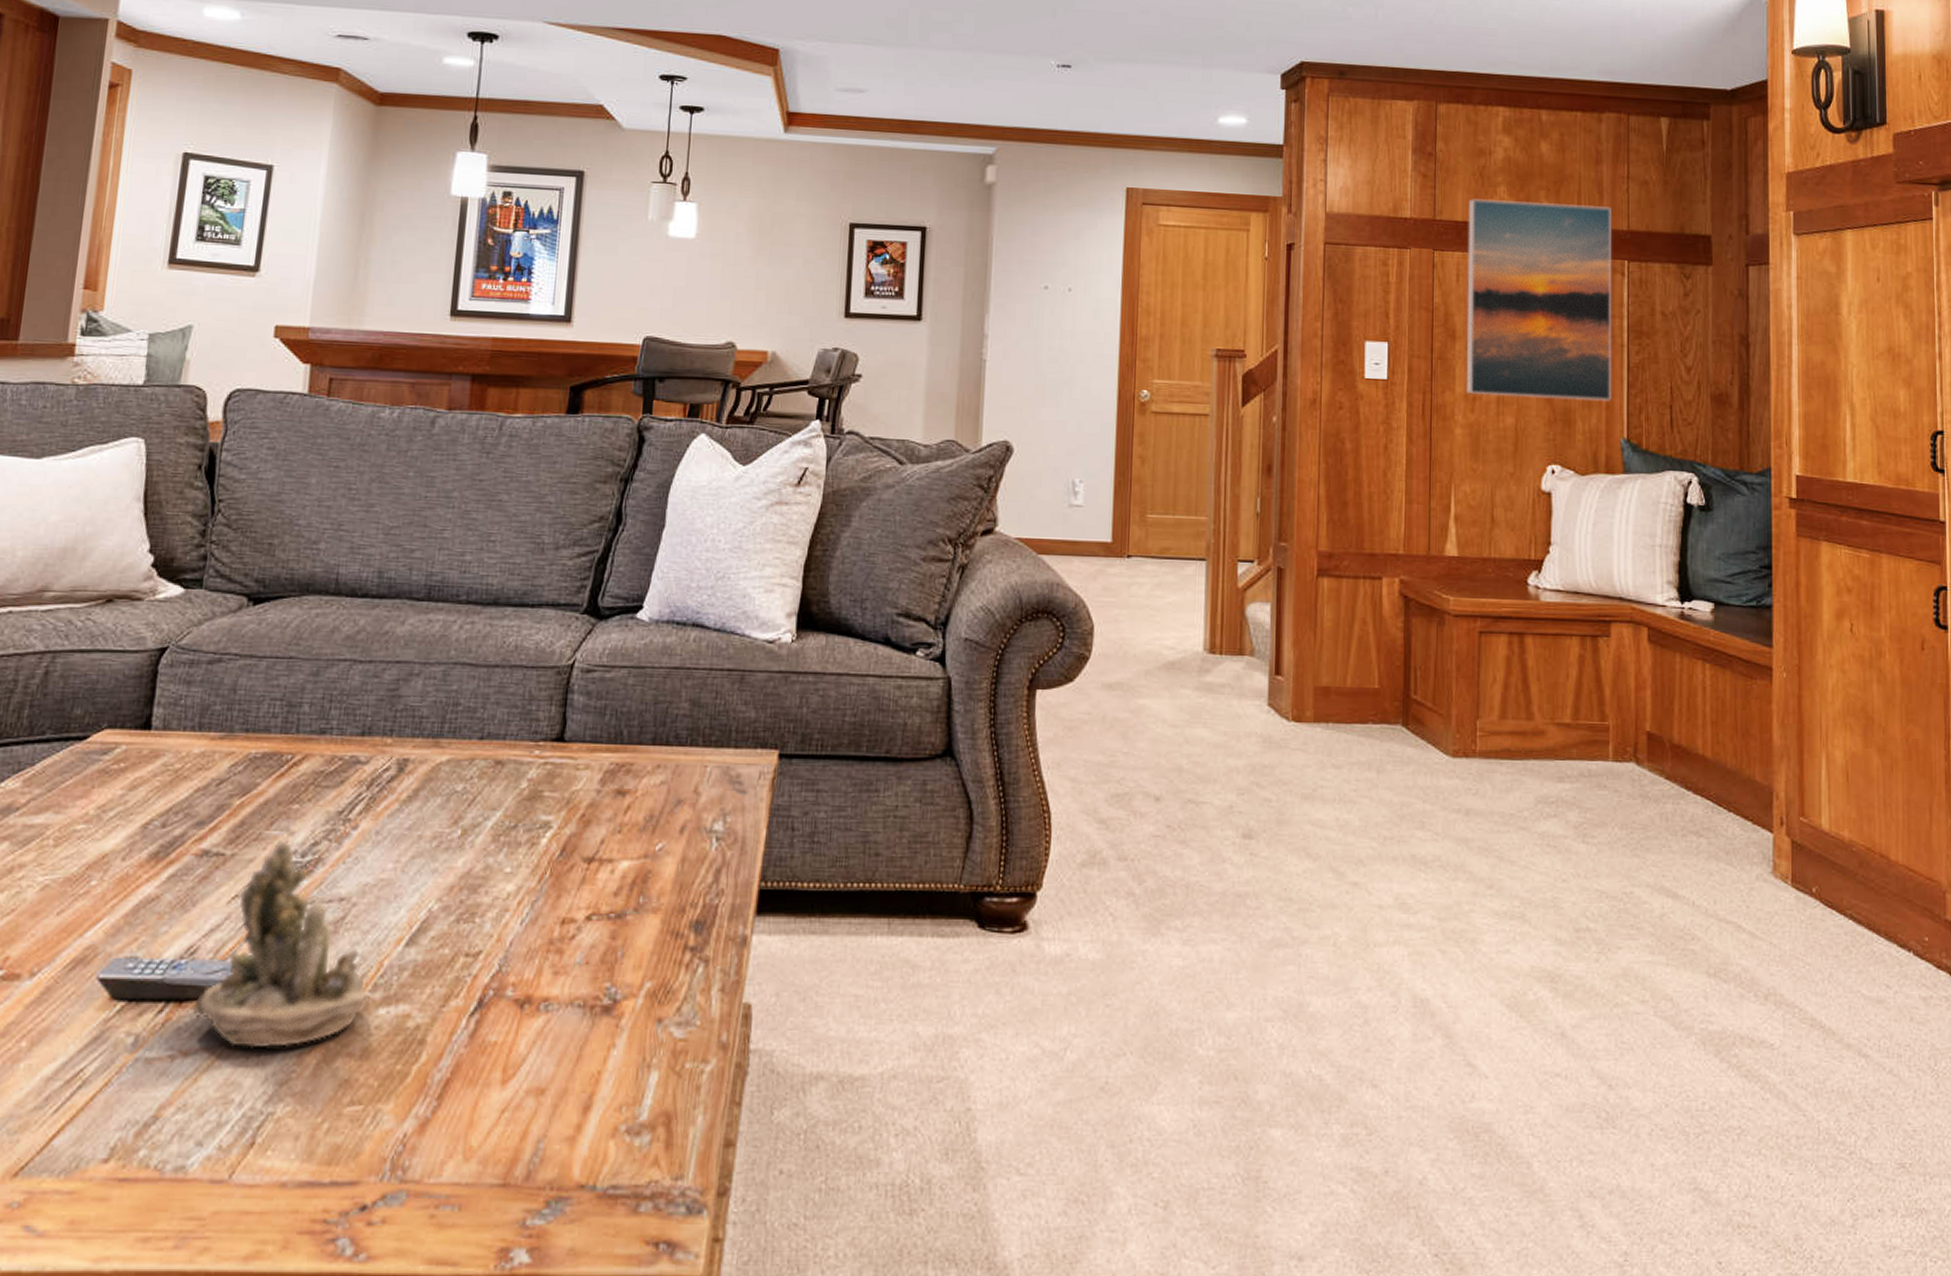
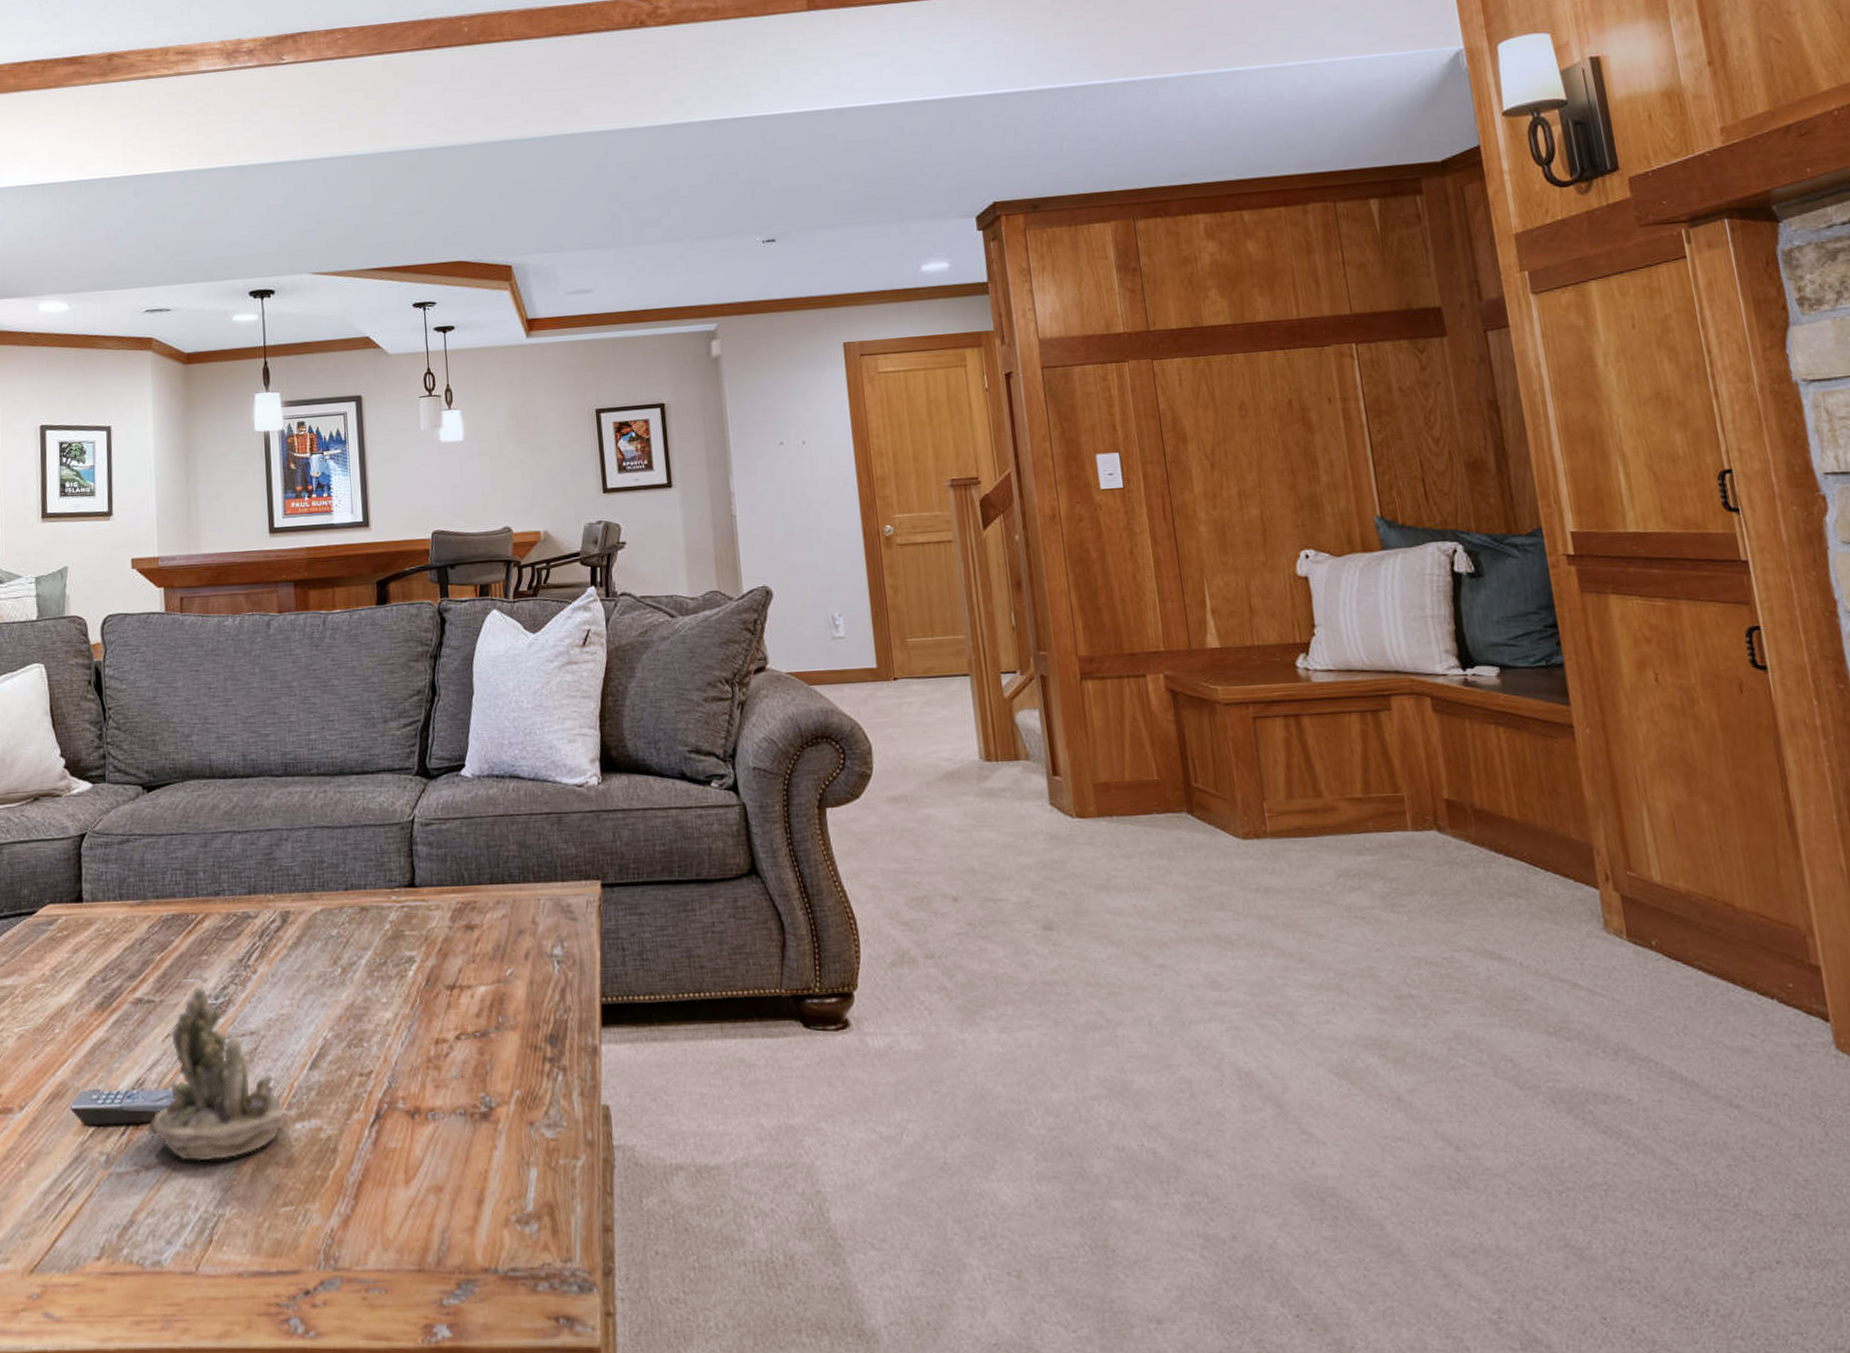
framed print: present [1466,199,1612,401] -> none [1180,294,1359,491]

